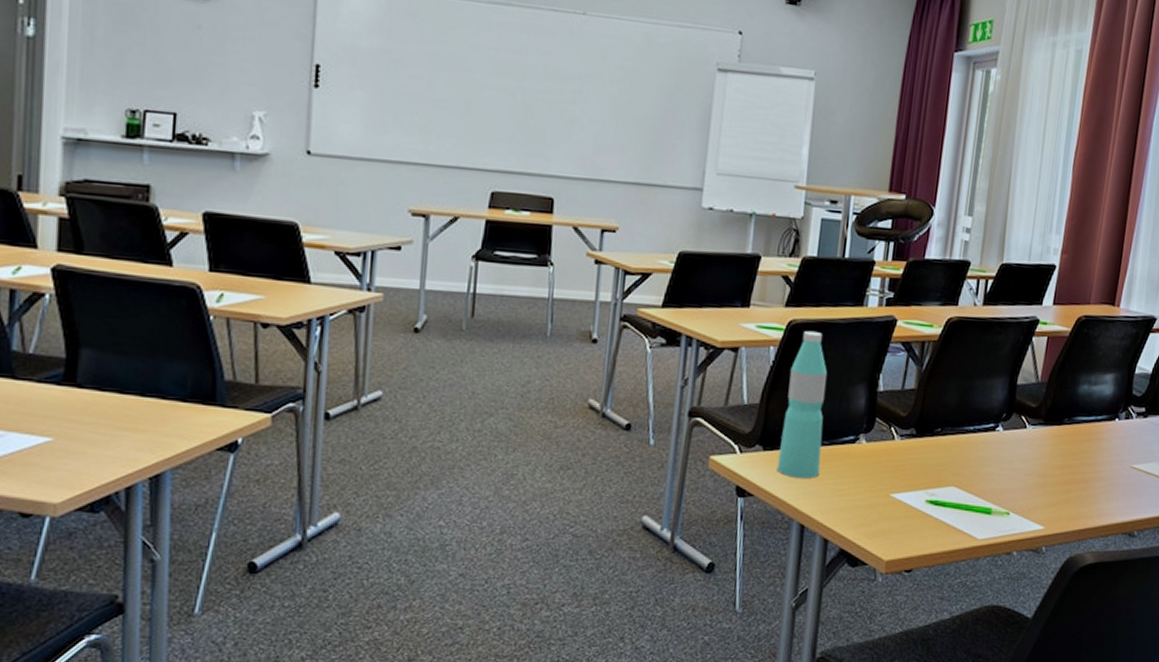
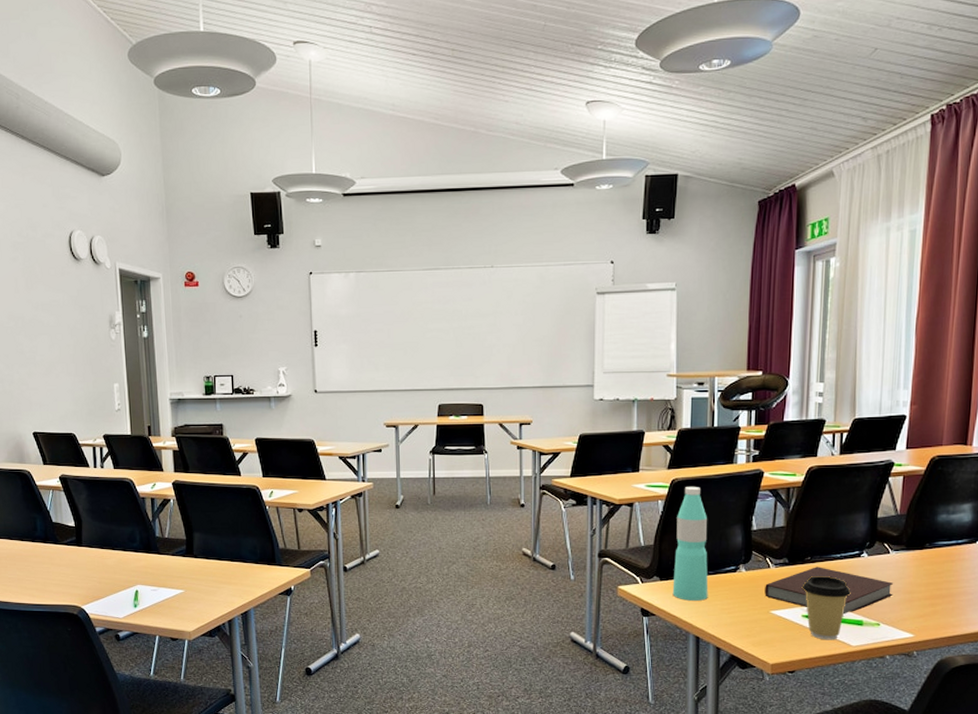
notebook: none [885,440,1028,501] -> present [765,567,894,614]
coffee cup: none [928,451,982,532] -> present [801,575,851,640]

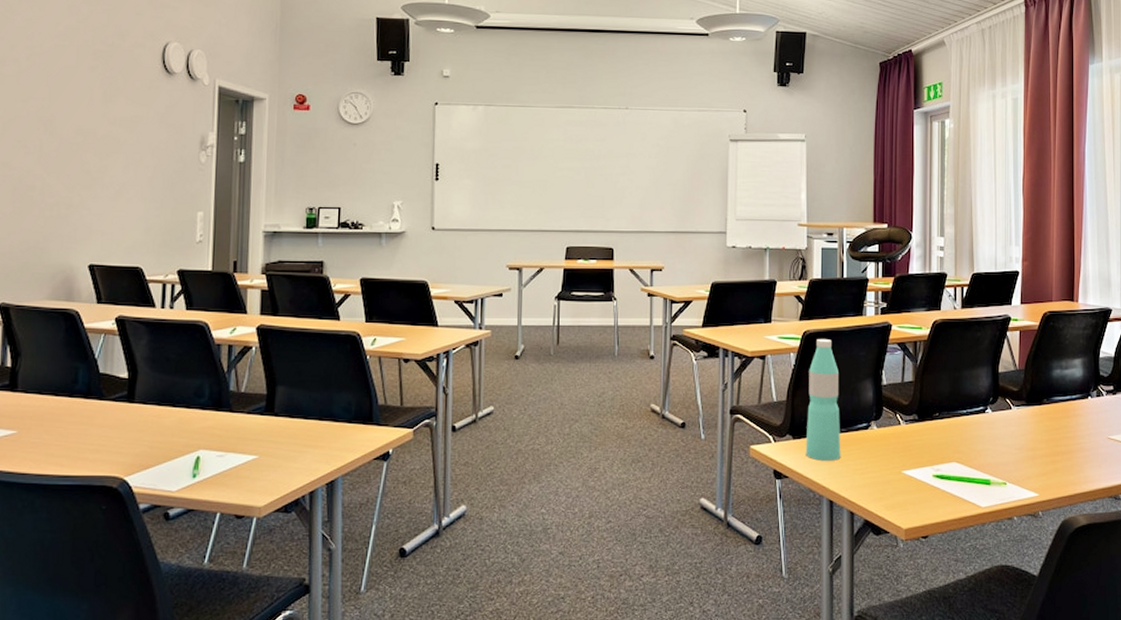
notebook: present [765,567,894,614] -> none [896,423,1017,474]
coffee cup: present [801,575,851,640] -> none [931,432,978,502]

